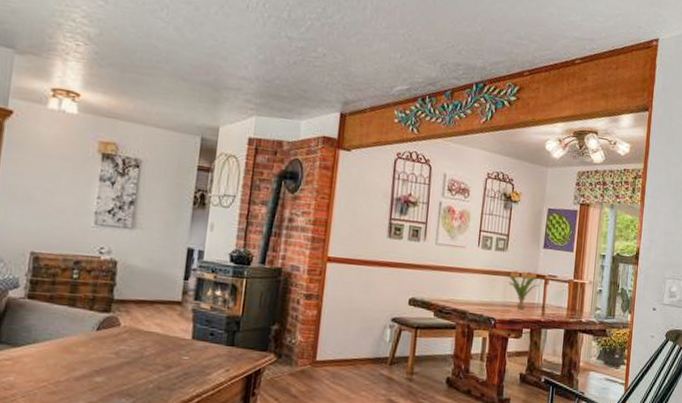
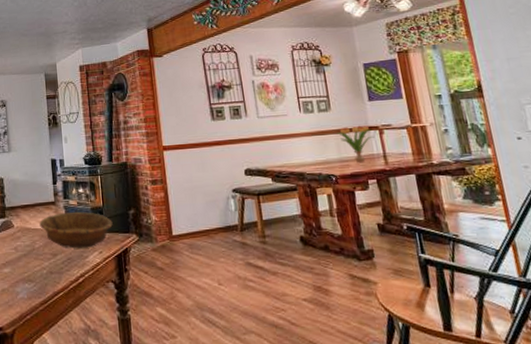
decorative bowl: none [156,317,250,363] -> present [39,211,113,249]

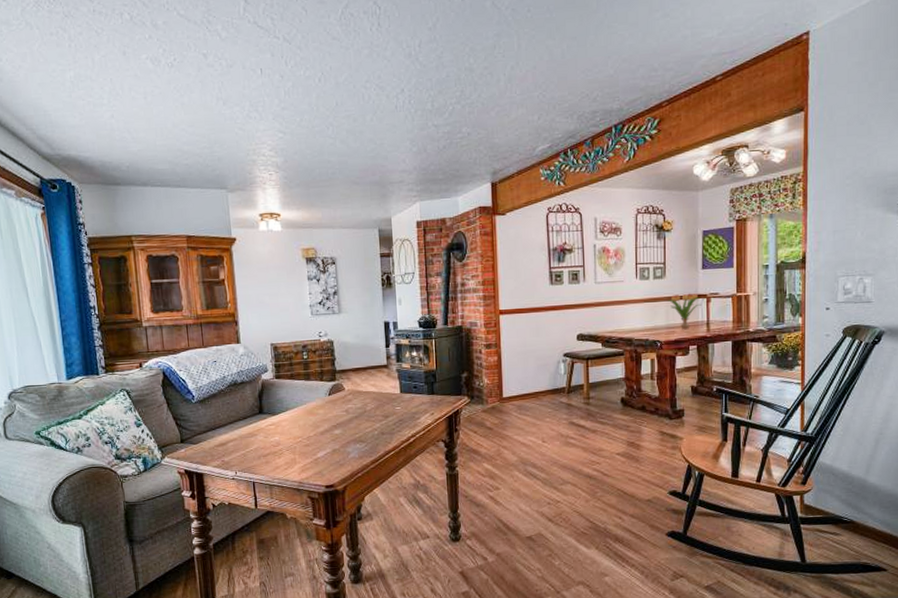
decorative bowl: present [39,211,113,249] -> none [371,374,445,411]

